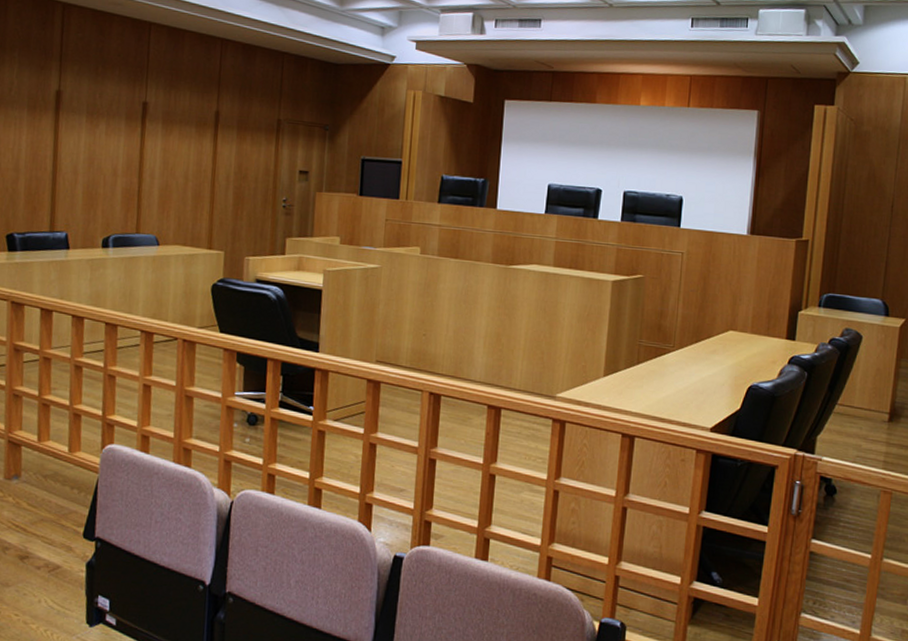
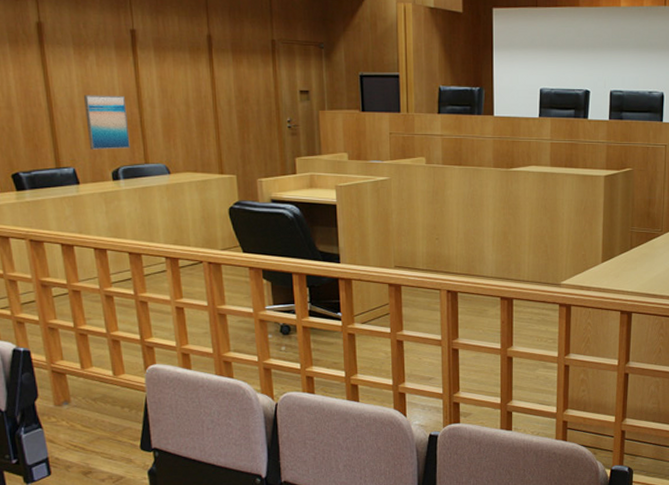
wall art: none [85,162,128,217] -> present [83,95,130,150]

